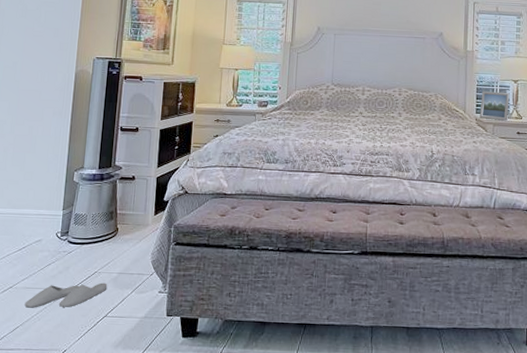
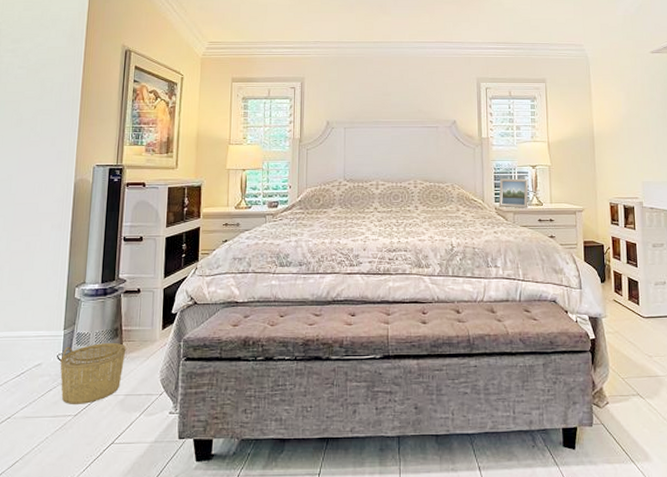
slippers: present [24,282,108,308] -> none [24,406,114,439]
basket: none [58,224,121,279] -> present [60,343,126,404]

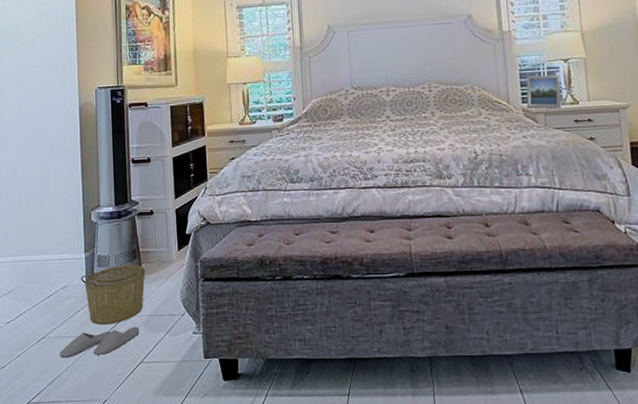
slippers: none [24,406,114,439] -> present [59,326,140,358]

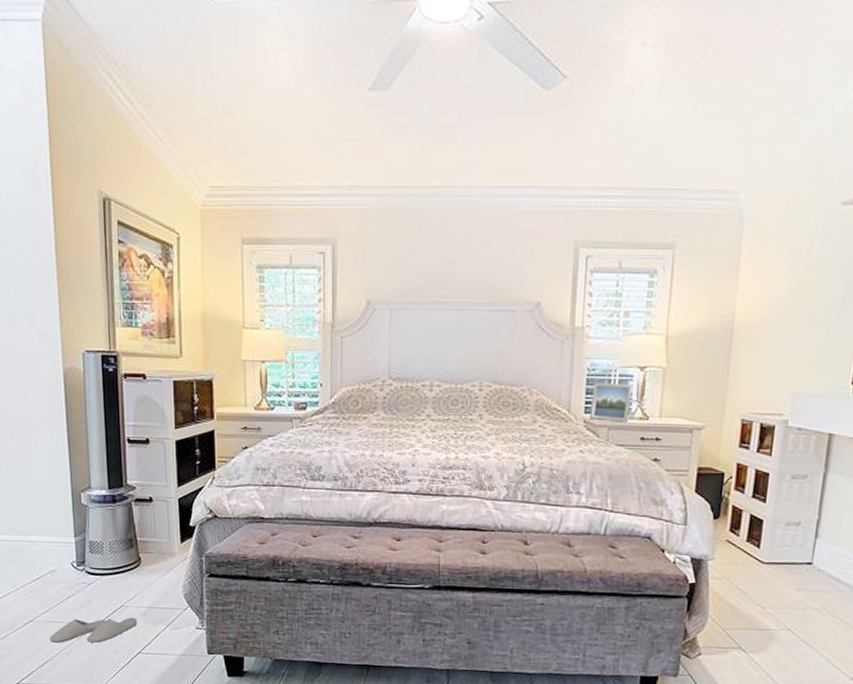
basket: present [84,265,146,325] -> none [75,553,144,613]

